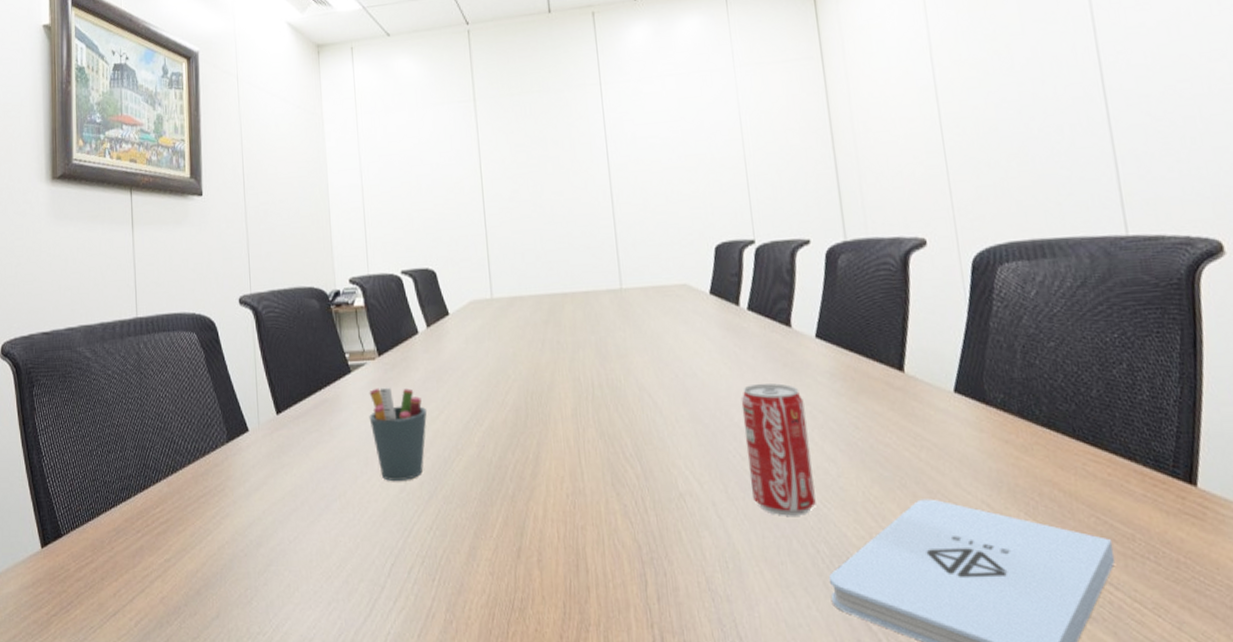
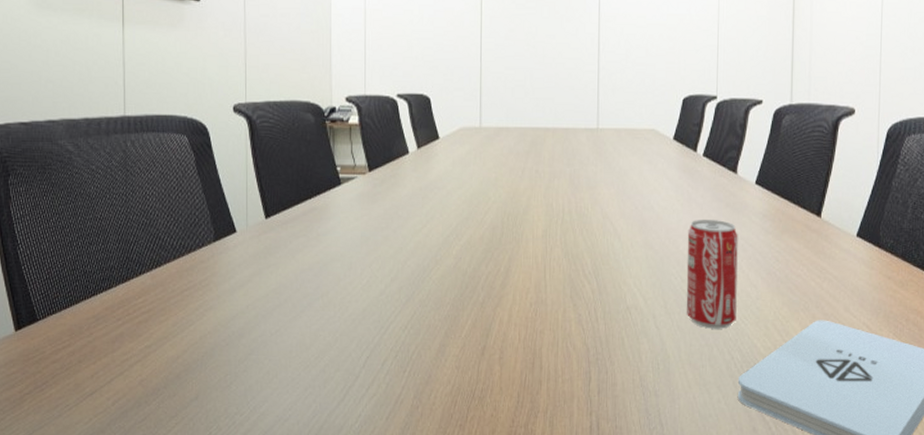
pen holder: present [369,387,427,481] -> none [356,200,411,284]

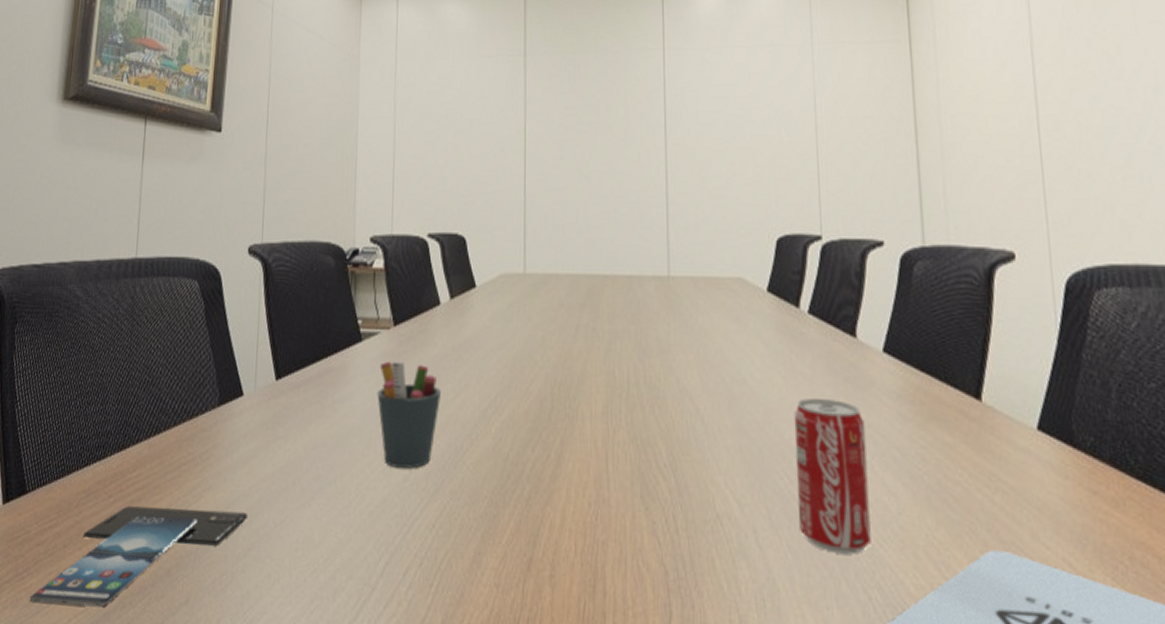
smartphone: none [50,325,247,408] -> present [29,506,249,608]
pen holder: none [356,200,411,284] -> present [377,361,442,468]

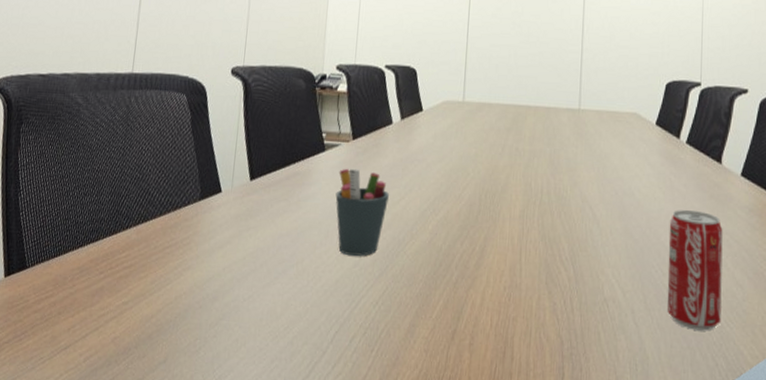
smartphone: present [29,506,249,608] -> none [26,281,222,365]

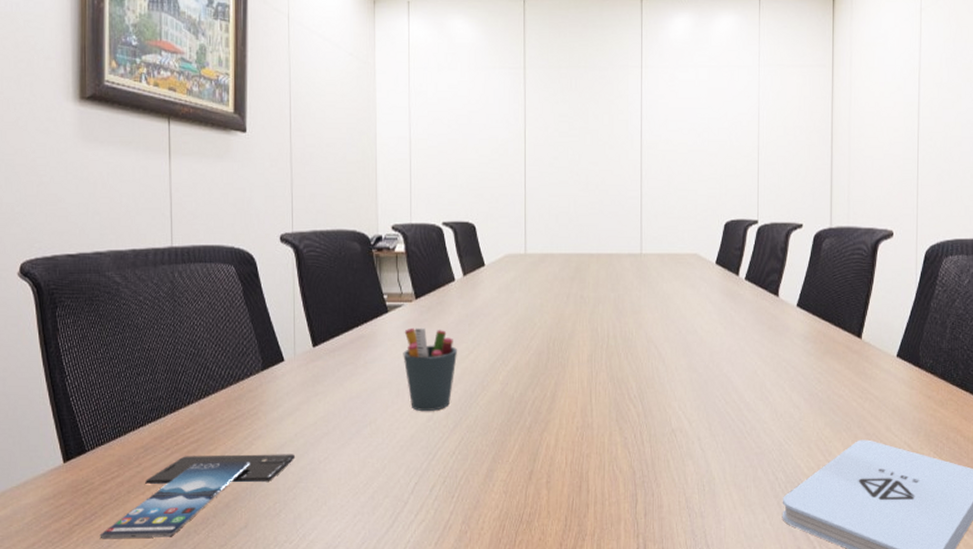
smartphone: none [26,281,222,365] -> present [99,454,296,539]
beverage can: present [666,209,723,331] -> none [730,341,781,450]

